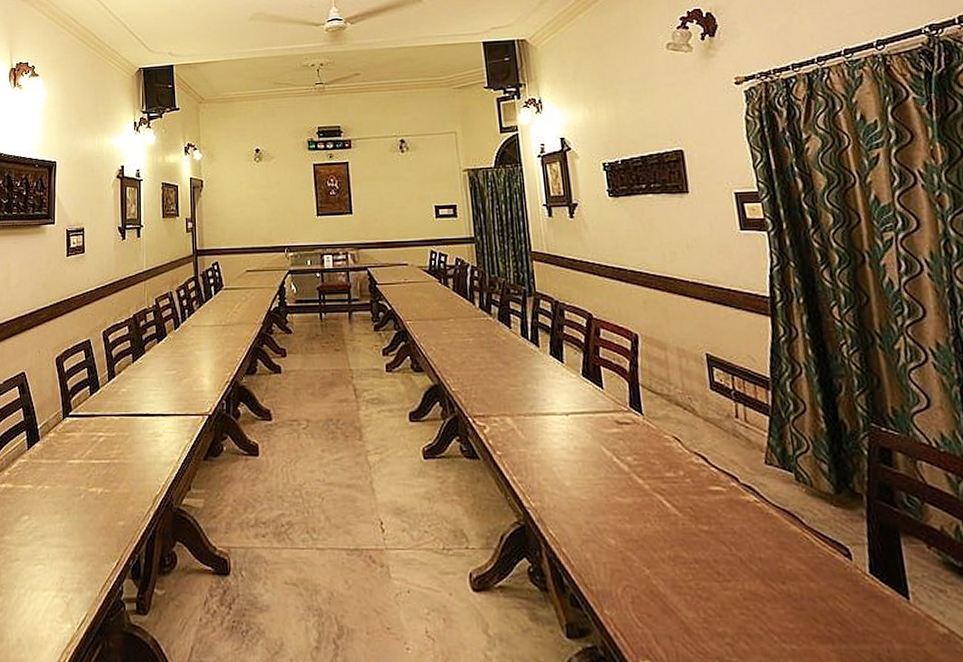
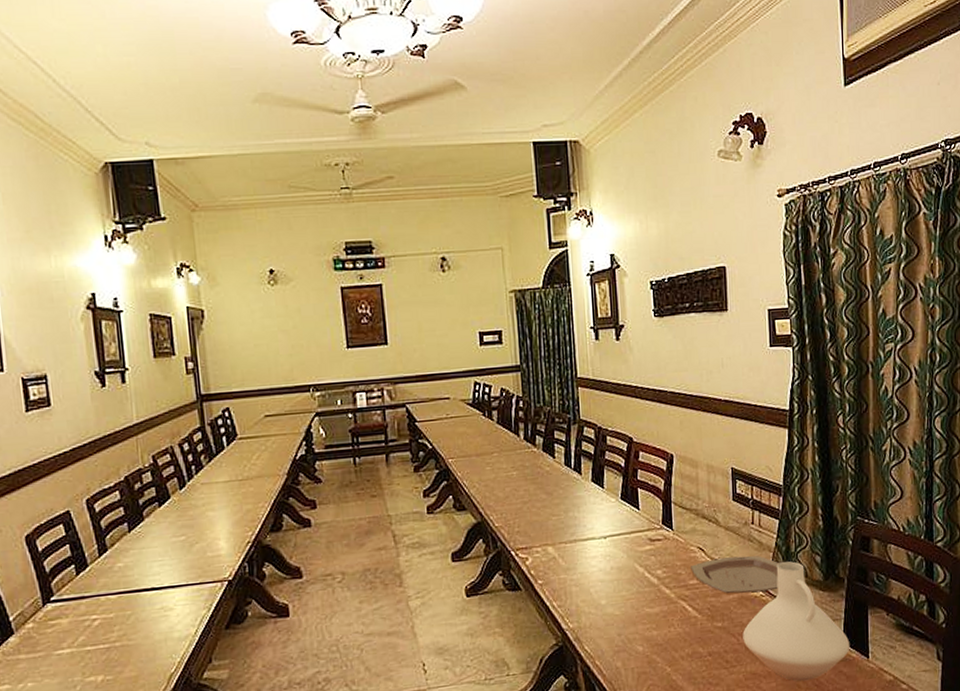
plate: none [666,452,776,497] -> present [691,555,780,594]
jug: none [735,466,881,615] -> present [743,561,850,682]

